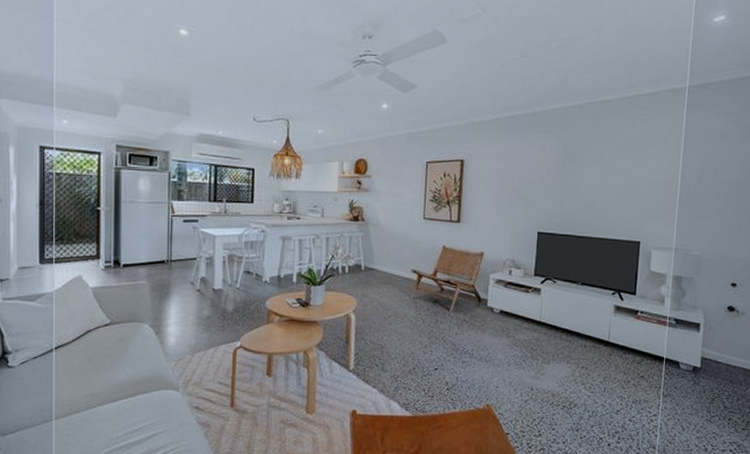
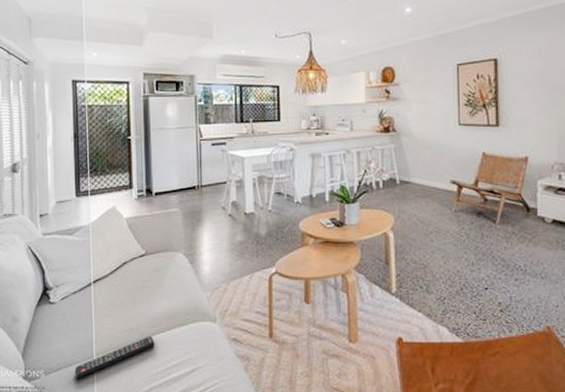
remote control: none [32,401,116,441] -> present [74,336,155,379]

